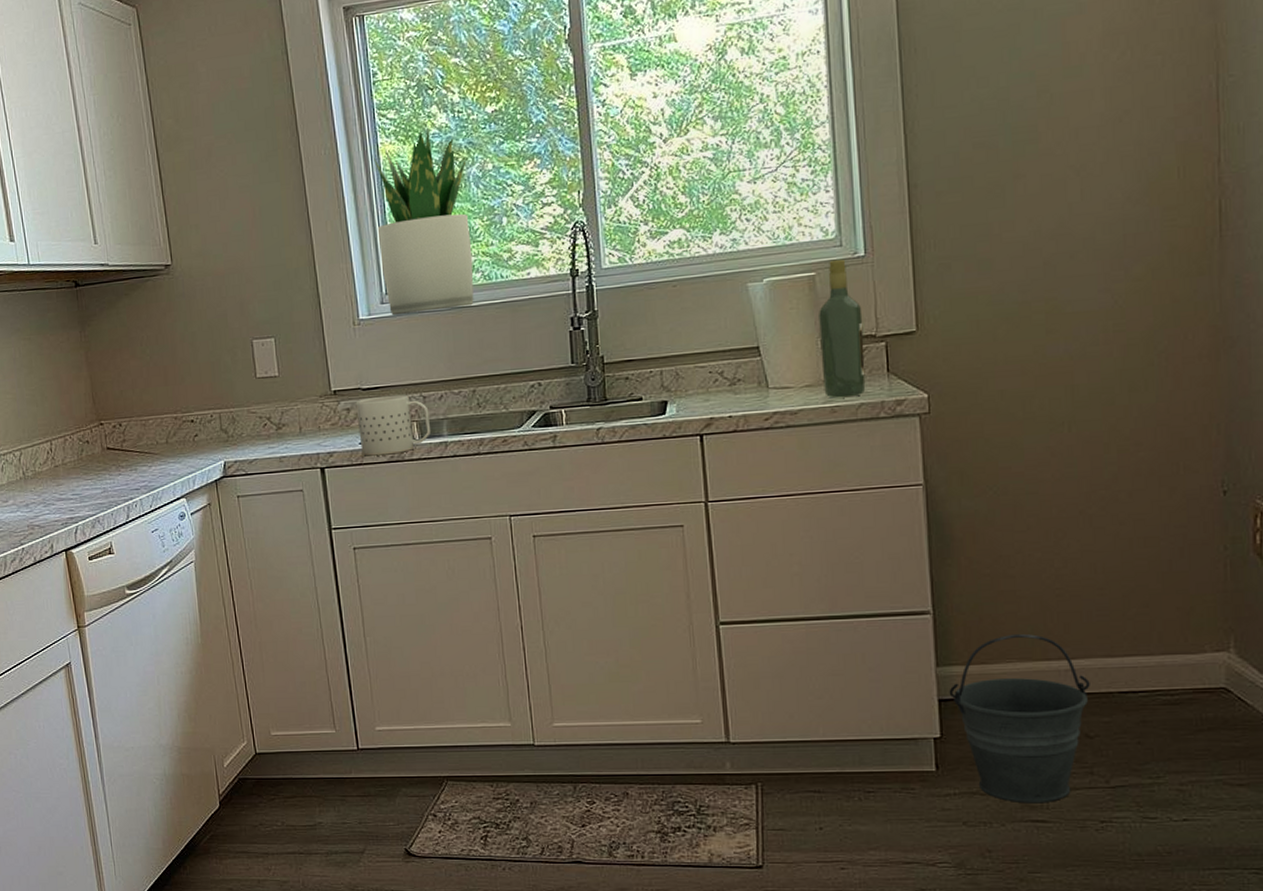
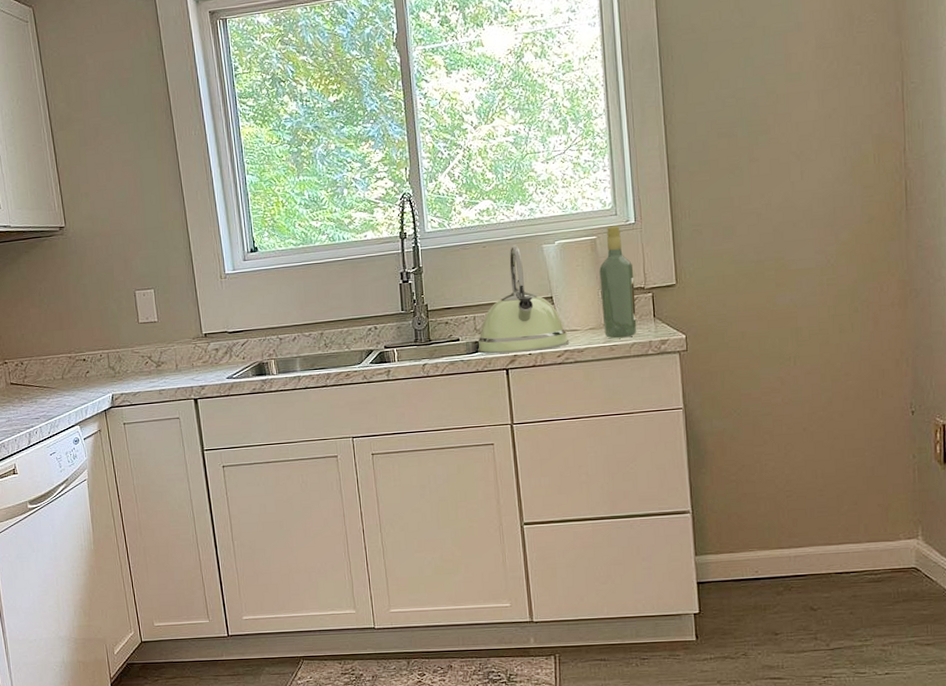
mug: present [355,394,432,456] -> none [223,336,287,389]
planter: present [372,126,474,316] -> none [235,112,321,271]
kettle: none [664,283,780,417] -> present [477,245,570,354]
bucket: present [949,633,1090,804] -> none [705,527,814,665]

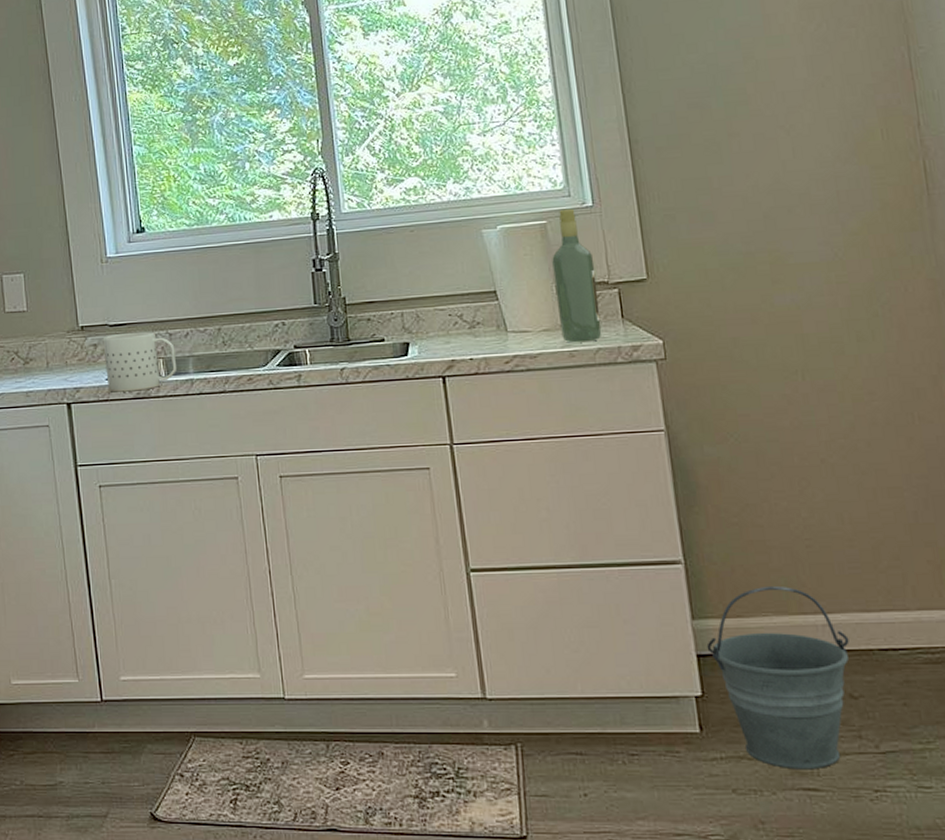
mug: none [223,336,287,389] -> present [102,331,178,392]
kettle: present [477,245,570,354] -> none [406,229,520,358]
bucket: none [705,527,814,665] -> present [706,585,849,770]

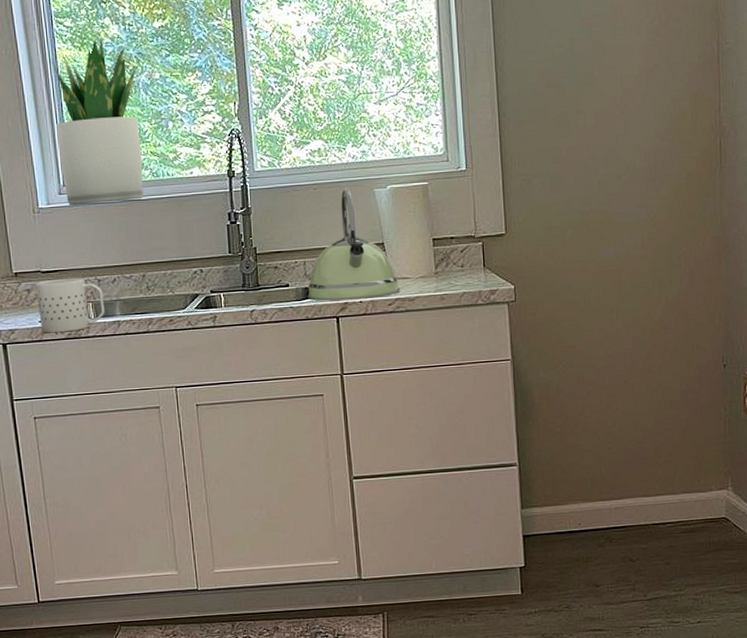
planter: none [120,76,219,254] -> present [50,35,144,206]
kettle: none [406,229,520,358] -> present [307,188,401,301]
wine bottle: present [552,208,602,343] -> none [431,172,467,288]
bucket: present [706,585,849,770] -> none [531,479,633,617]

